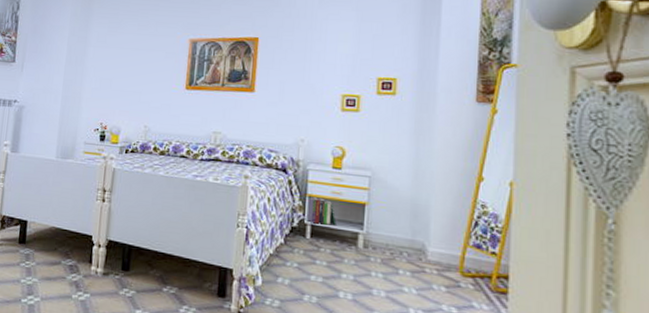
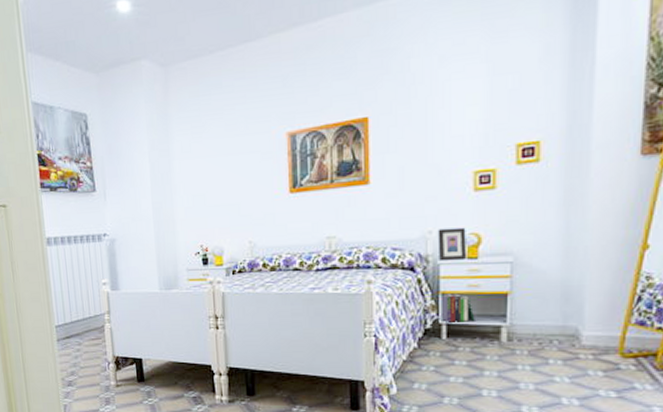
picture frame: none [308,139,333,169] -> present [438,227,467,262]

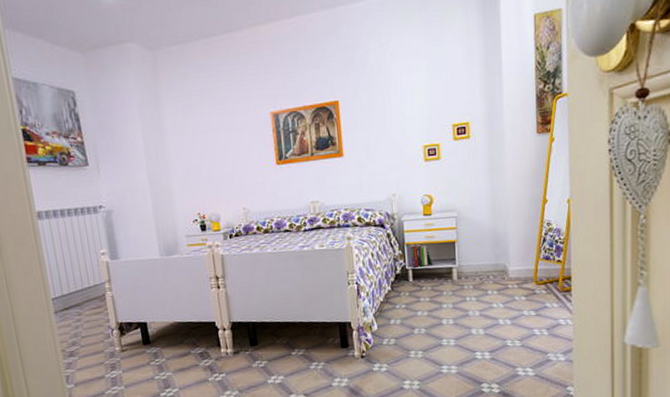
picture frame: present [438,227,467,262] -> none [400,190,424,219]

